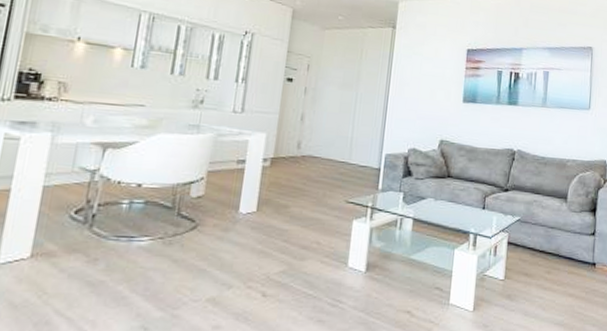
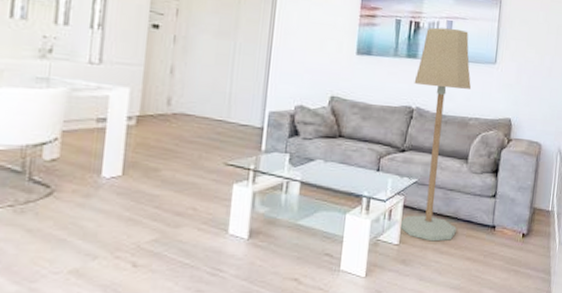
floor lamp: none [504,77,568,278] -> present [399,27,472,242]

